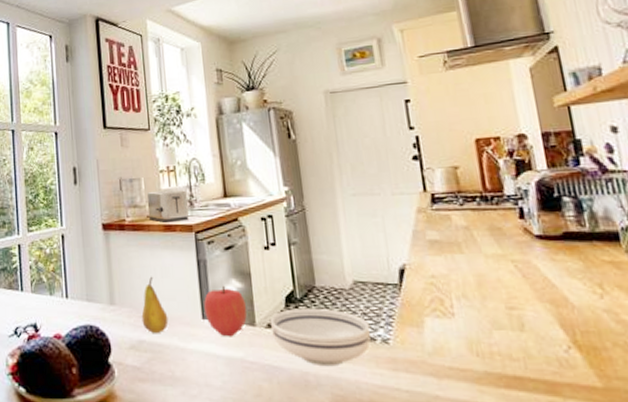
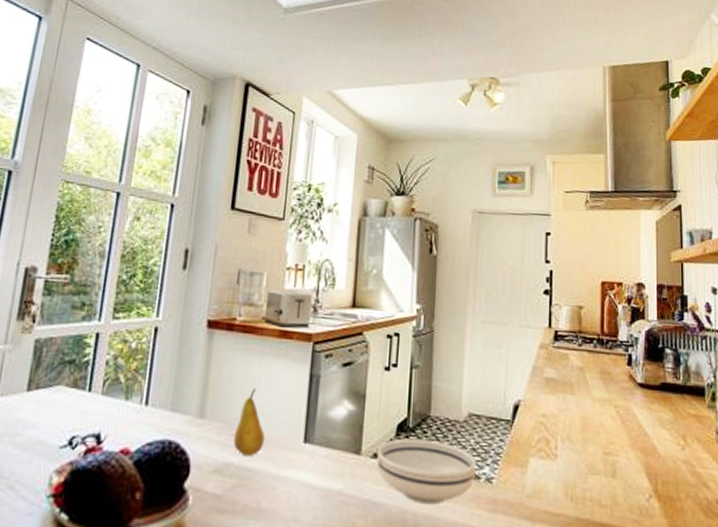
fruit: present [204,285,247,337] -> none [308,405,355,466]

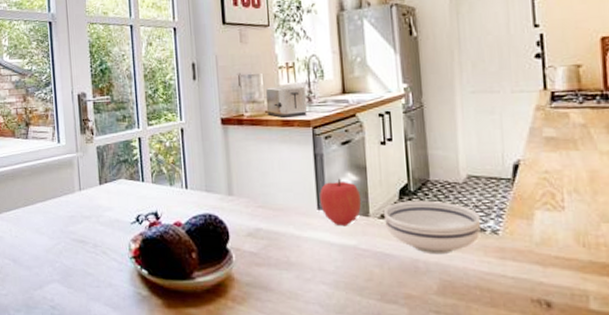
fruit: present [233,388,265,455] -> none [258,169,285,222]
fruit: none [308,405,355,466] -> present [320,178,362,227]

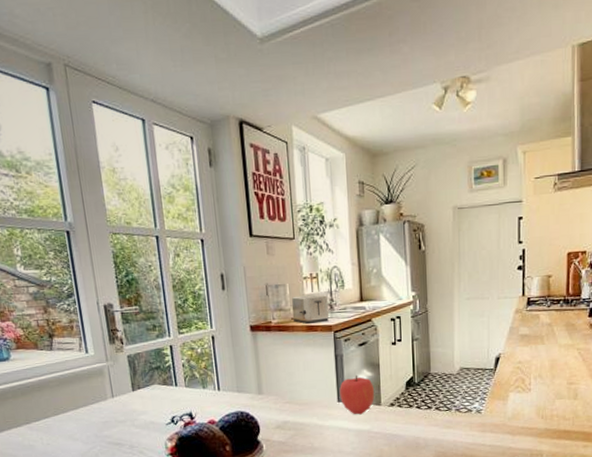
bowl: present [383,200,482,255] -> none [392,389,469,432]

